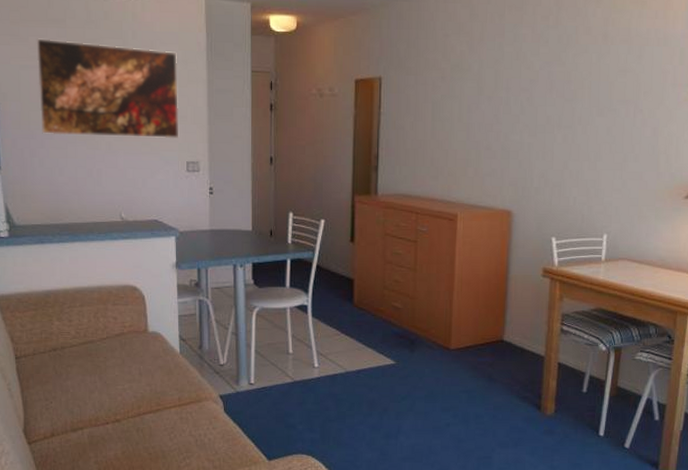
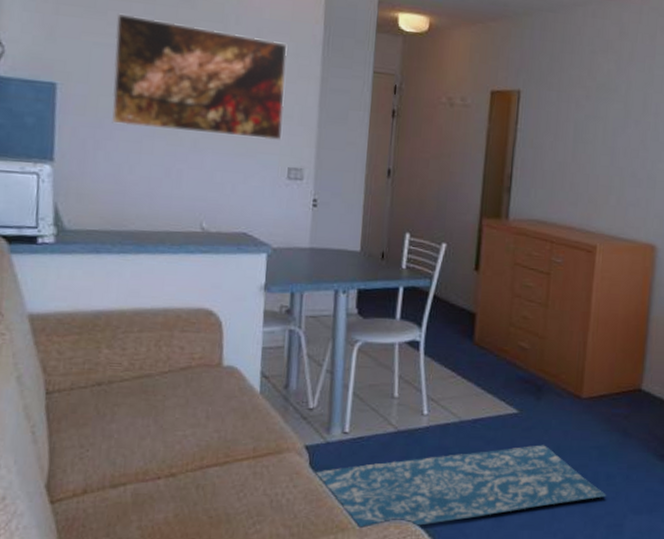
rug: none [228,390,476,461] -> present [314,445,607,528]

